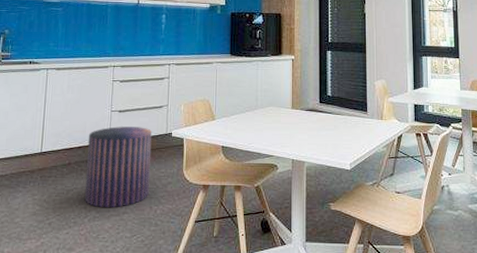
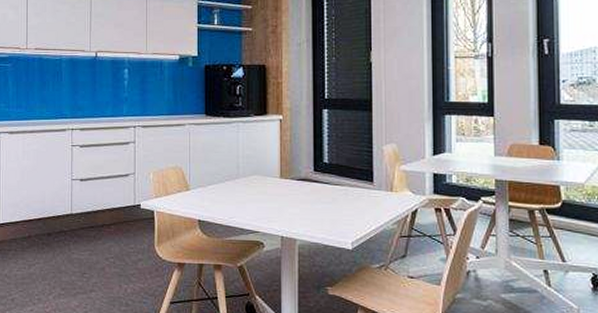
stool: present [84,126,152,208] -> none [47,197,118,285]

